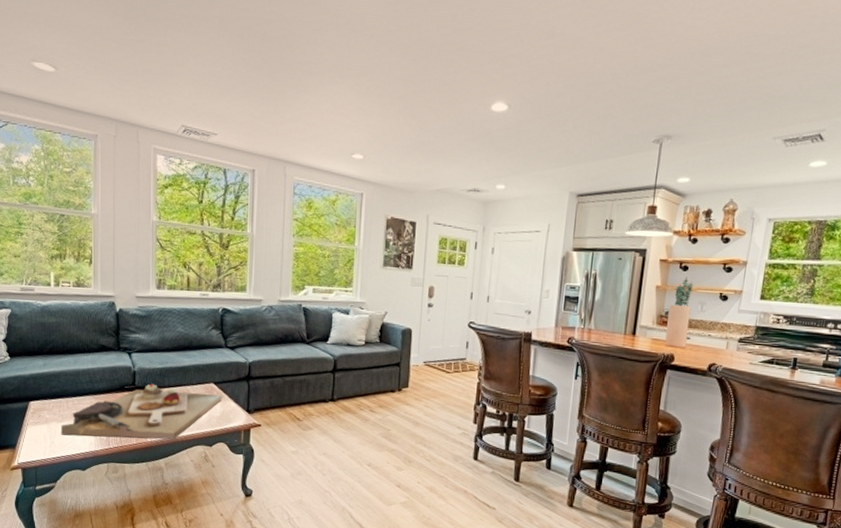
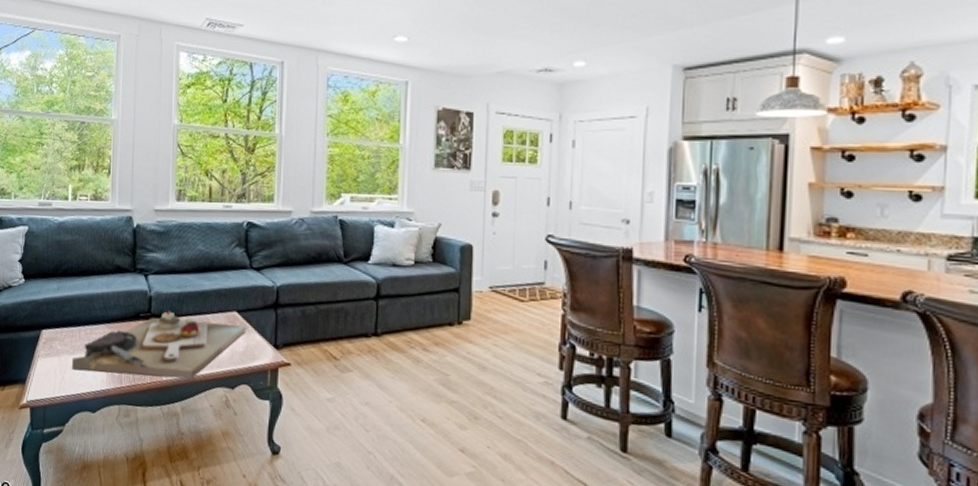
vase: present [665,276,693,349] -> none [829,169,866,270]

